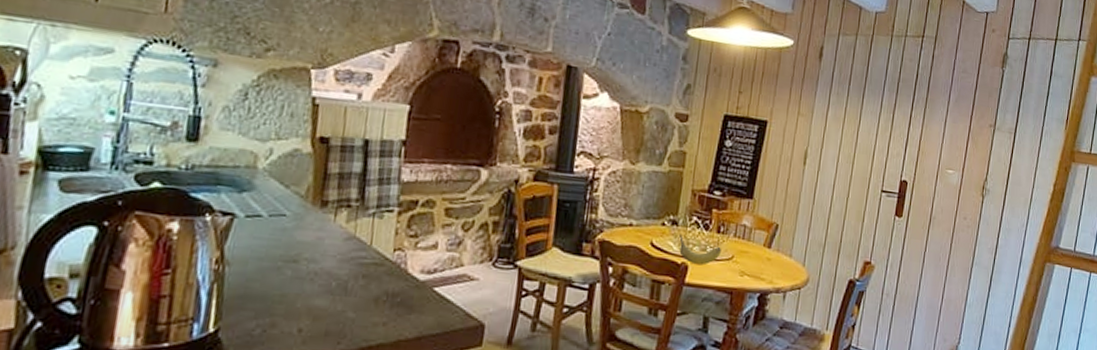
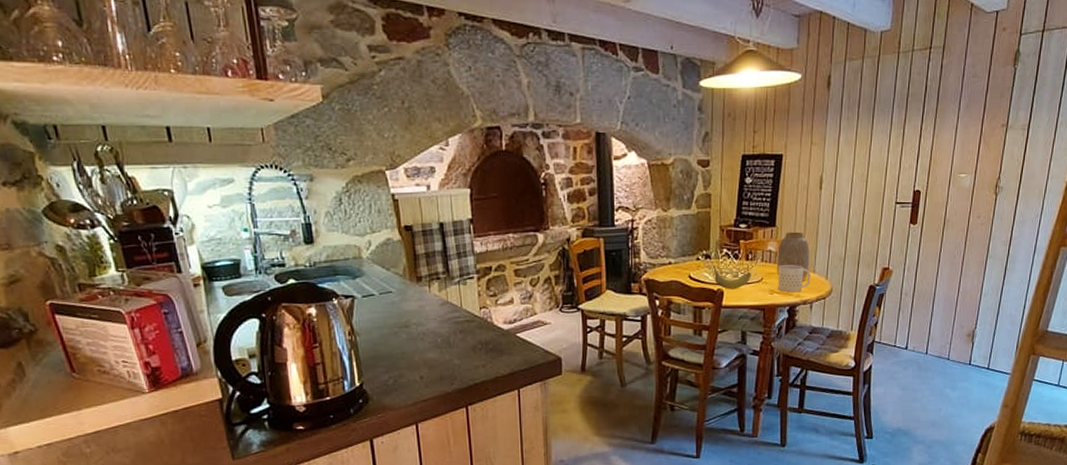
mug: none [748,243,787,278] -> present [777,265,811,293]
vase: none [749,206,788,266] -> present [776,231,810,281]

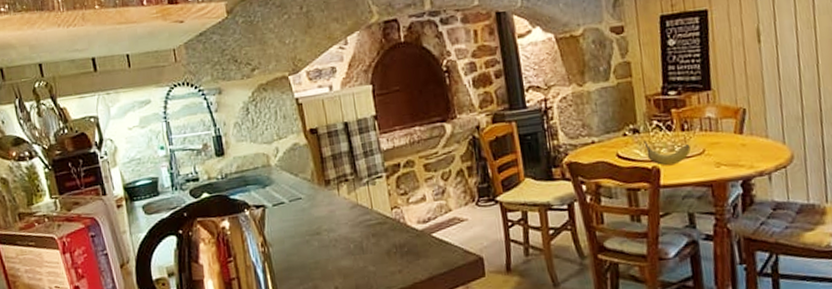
vase: present [776,231,810,281] -> none [718,93,761,149]
mug: present [777,265,811,293] -> none [722,131,765,164]

